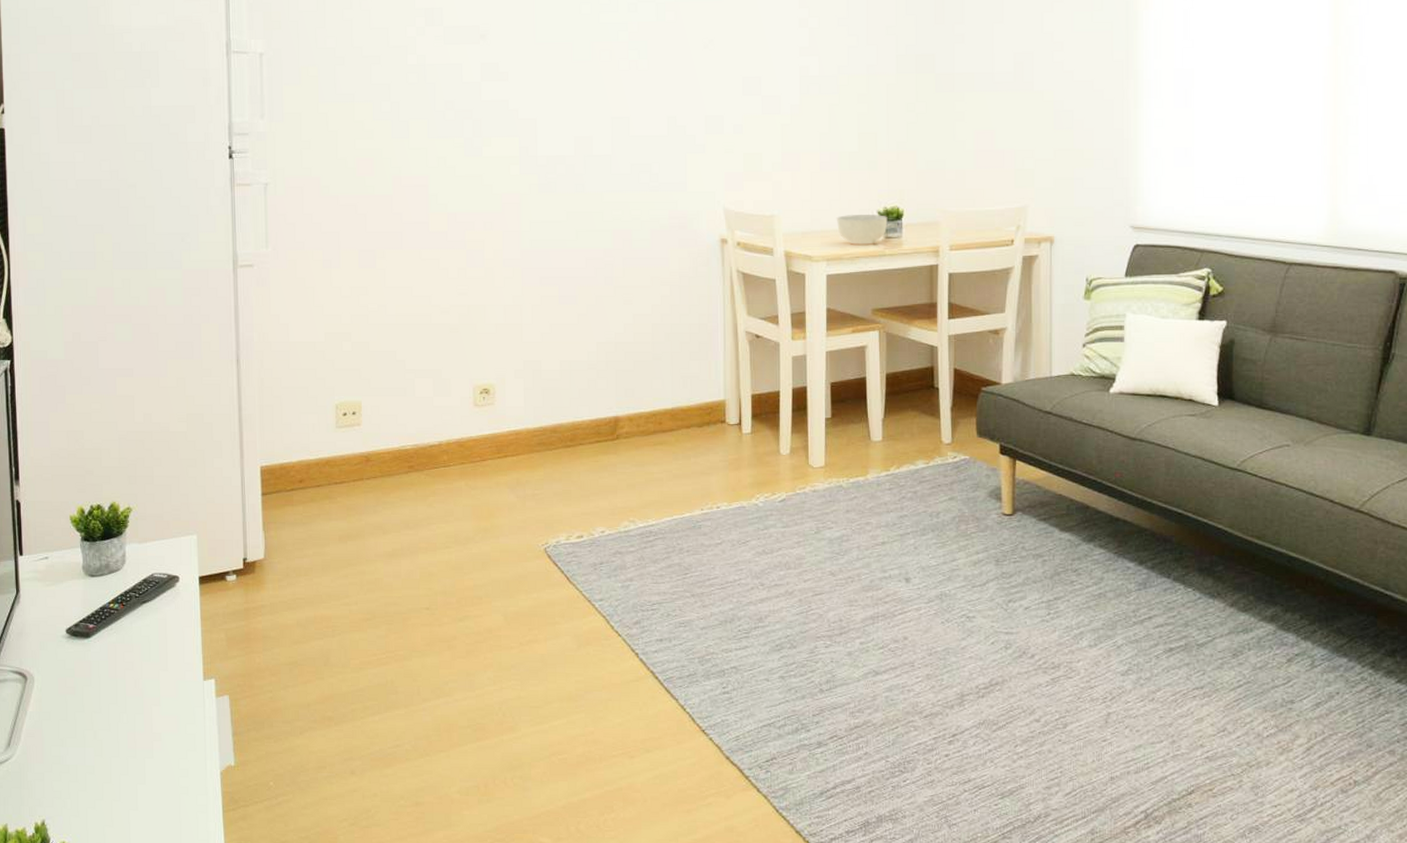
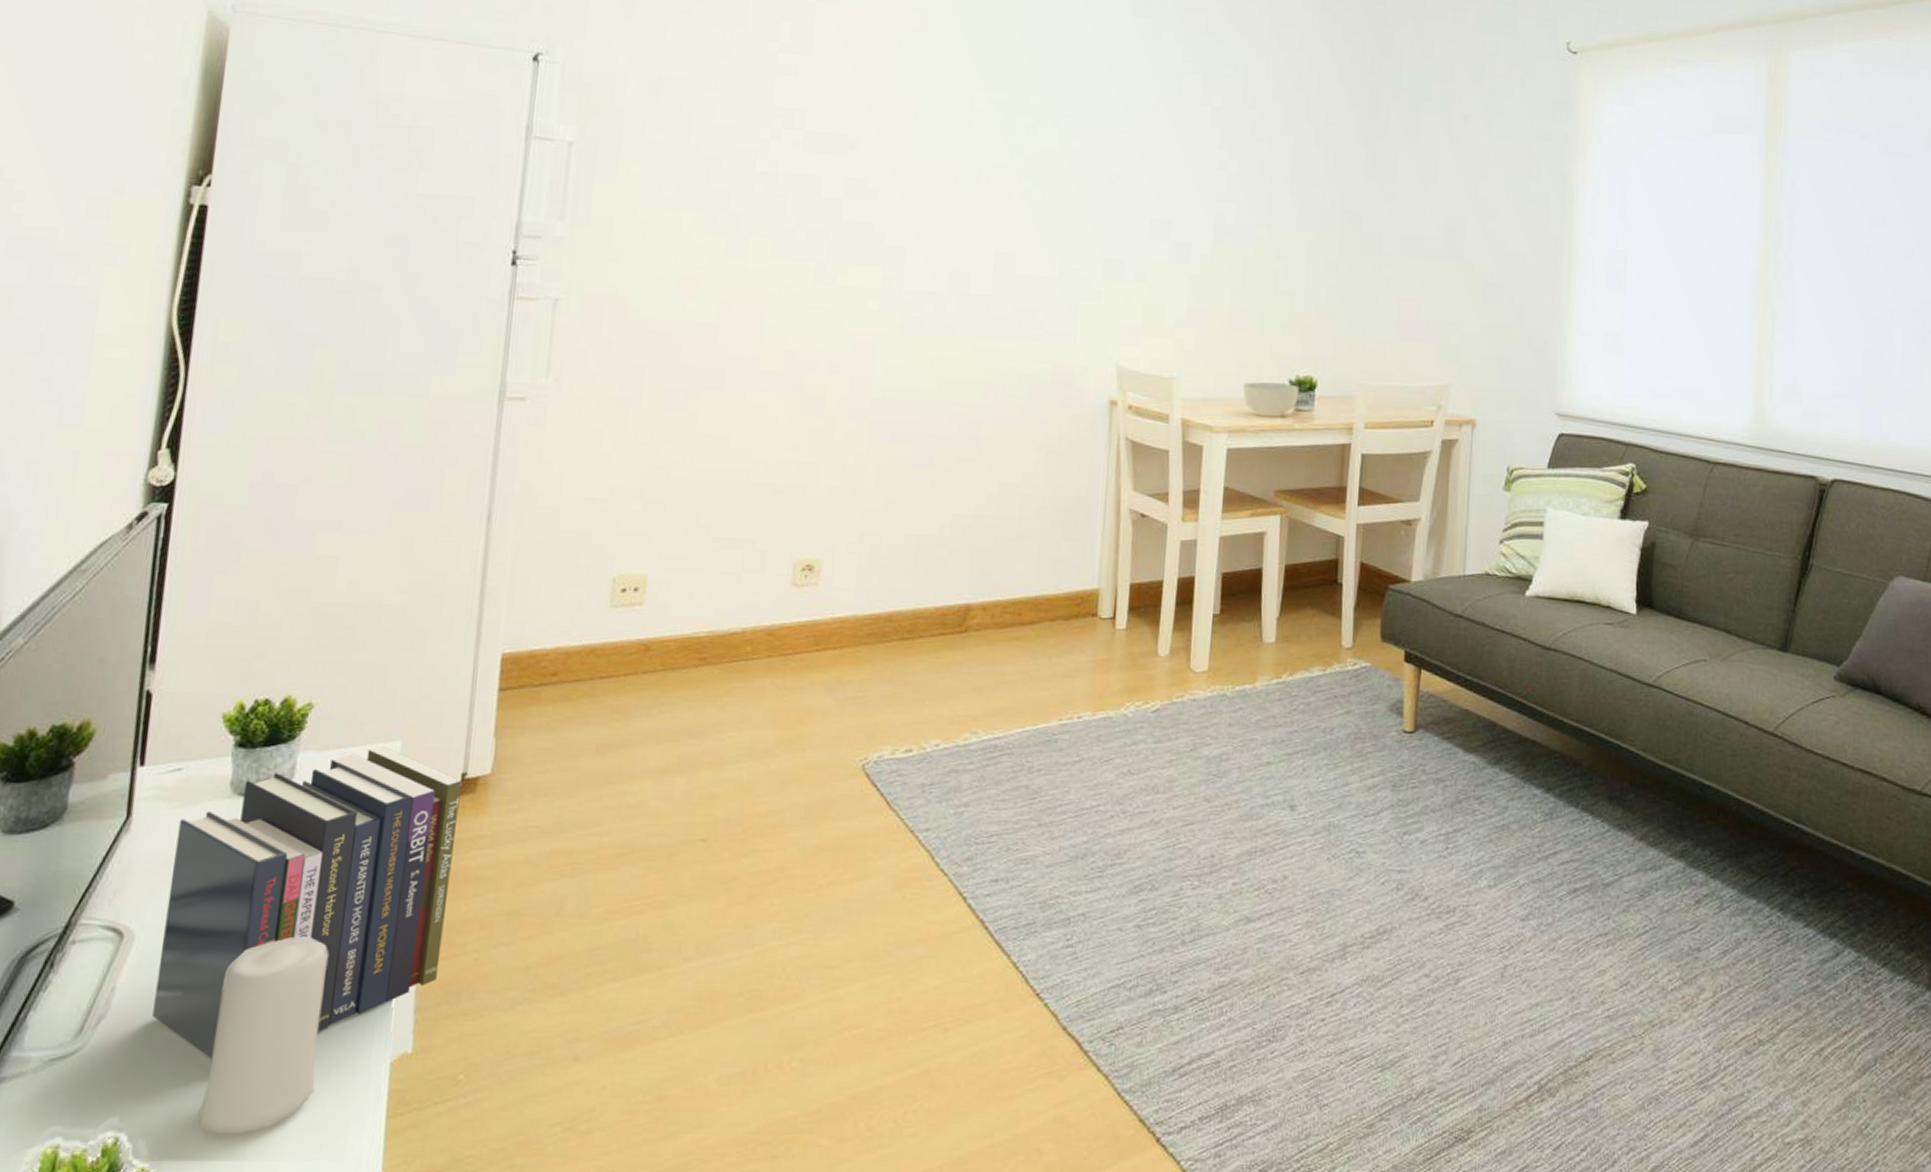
books: none [52,538,246,767] -> present [152,746,462,1059]
candle: none [94,679,171,821] -> present [198,936,328,1135]

